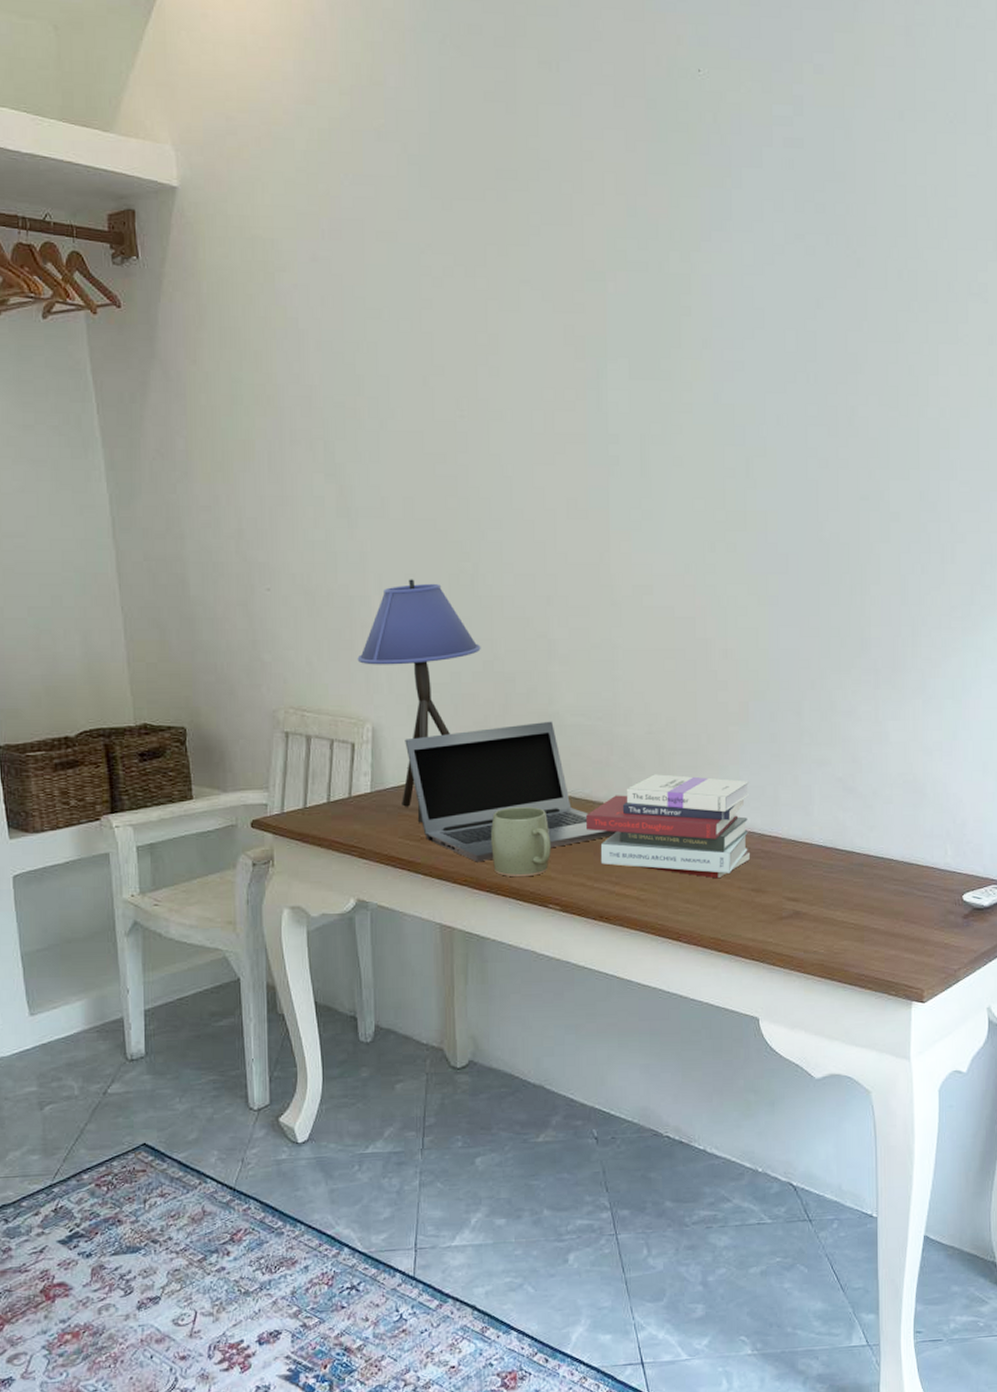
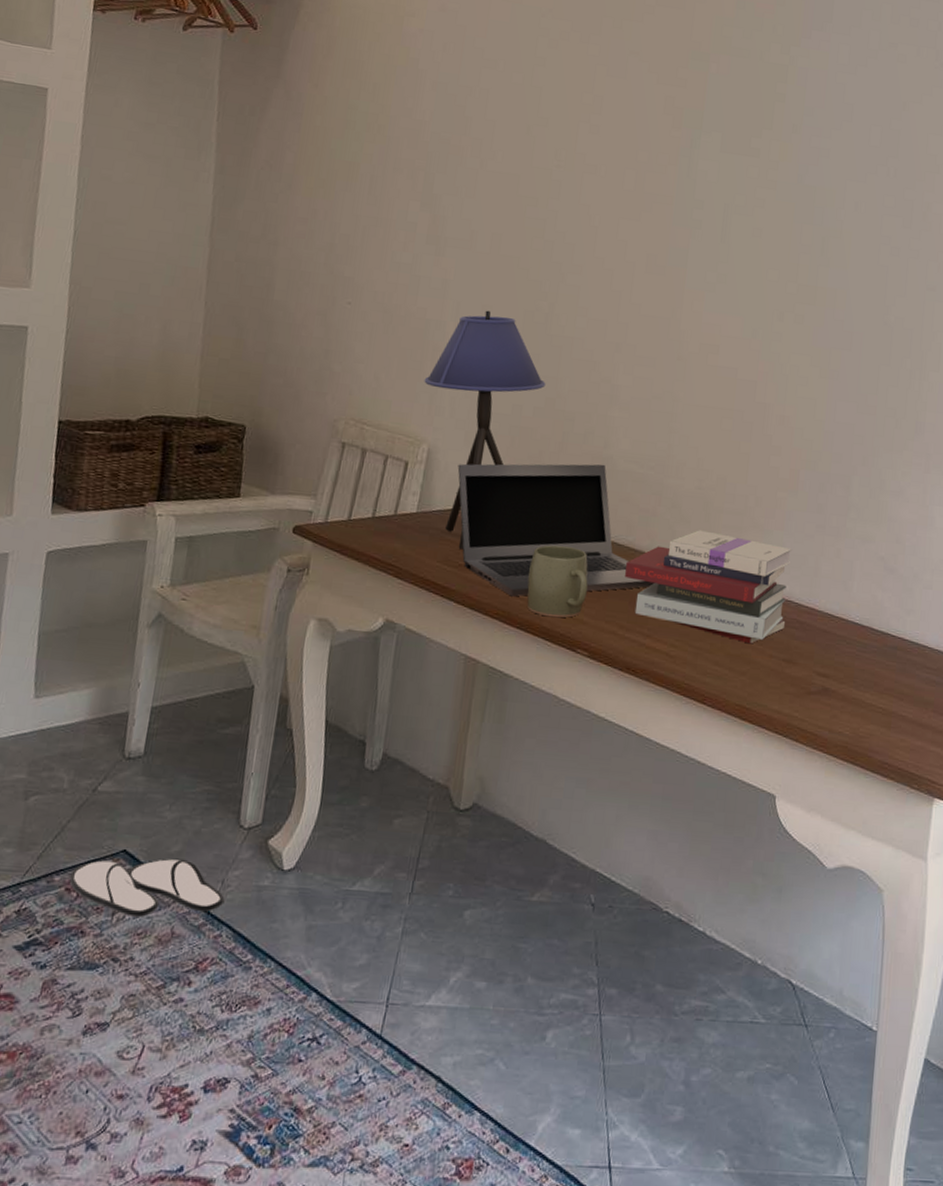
slippers: none [97,1146,248,1202] -> present [69,859,225,917]

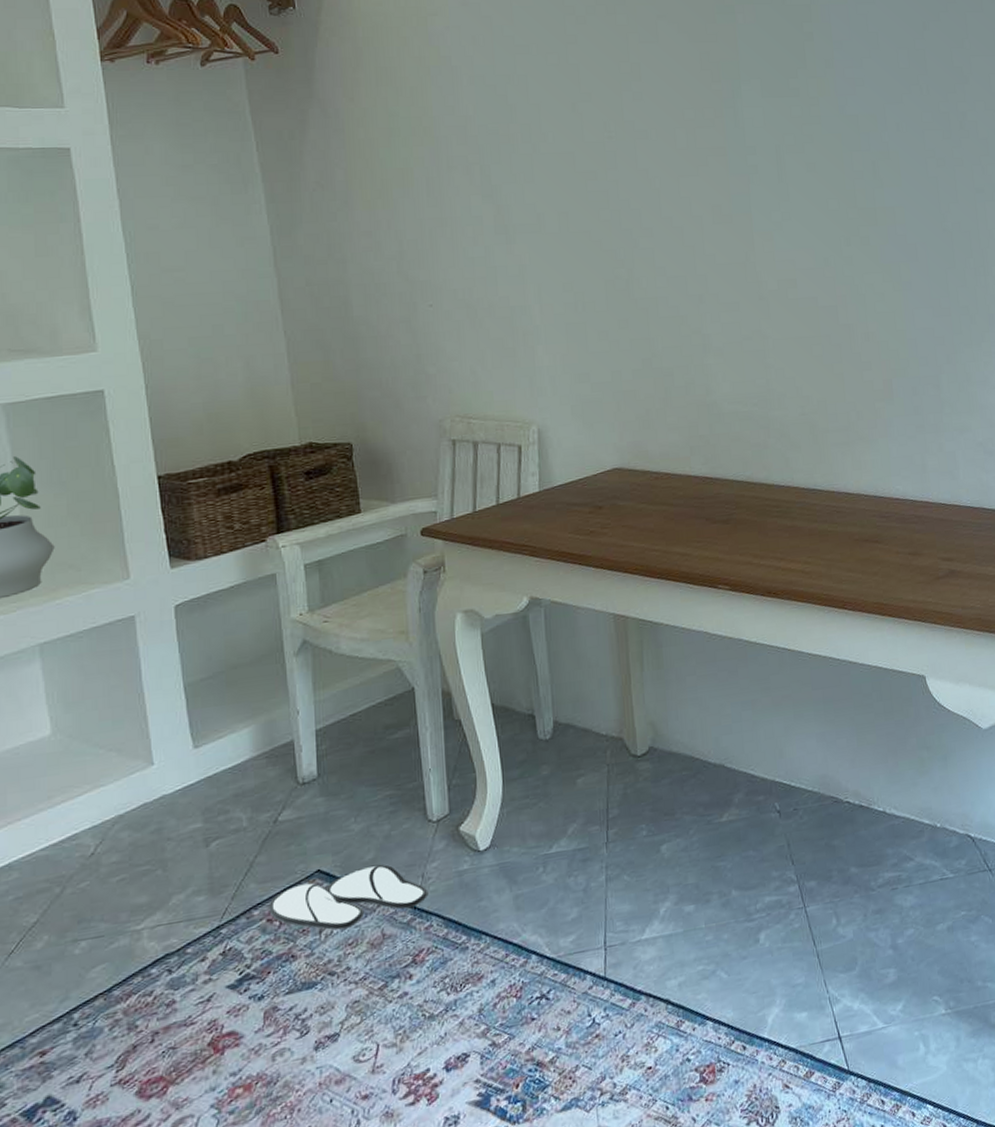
table lamp: present [424,310,546,550] -> none [520,287,639,517]
laptop: present [457,463,655,597] -> none [570,410,779,551]
mug: present [527,545,588,618] -> none [657,492,717,562]
books: present [625,530,791,644] -> none [749,451,905,546]

